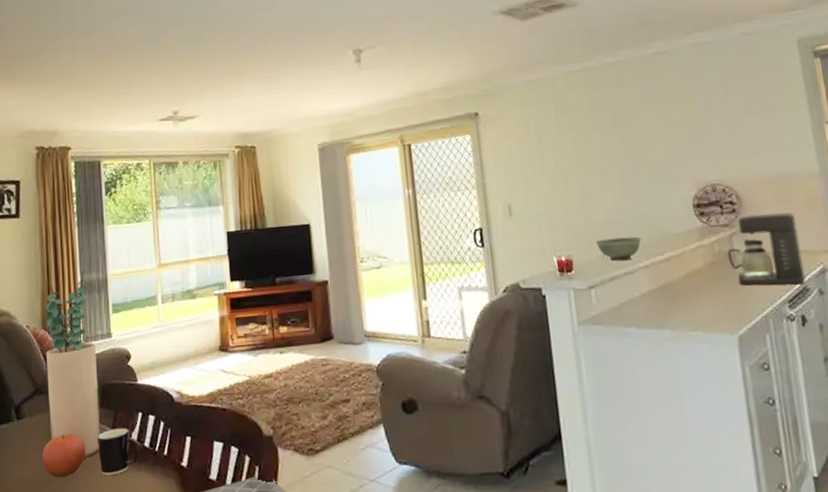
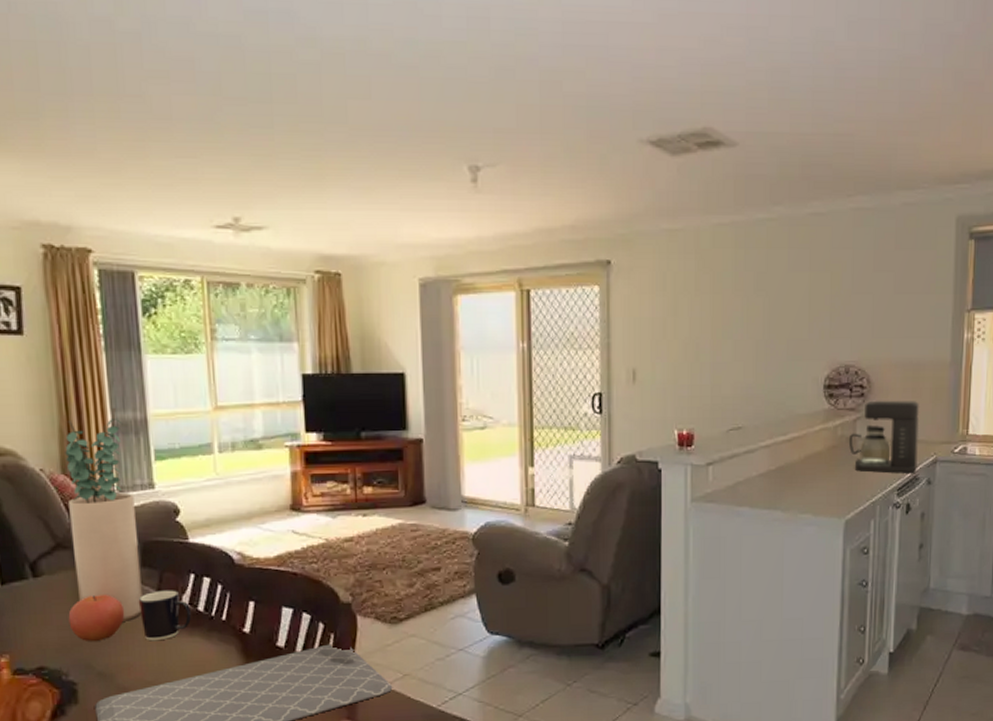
bowl: present [595,236,641,261] -> none [720,414,767,439]

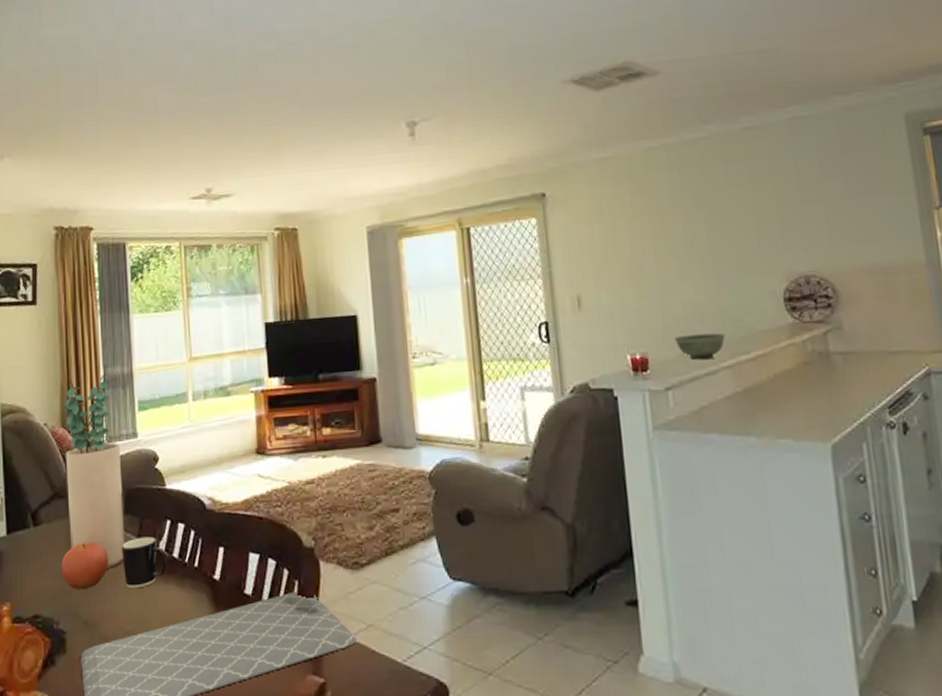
bowl: none [720,414,767,439] -> present [674,333,725,360]
coffee maker: present [848,400,919,473] -> none [821,308,908,389]

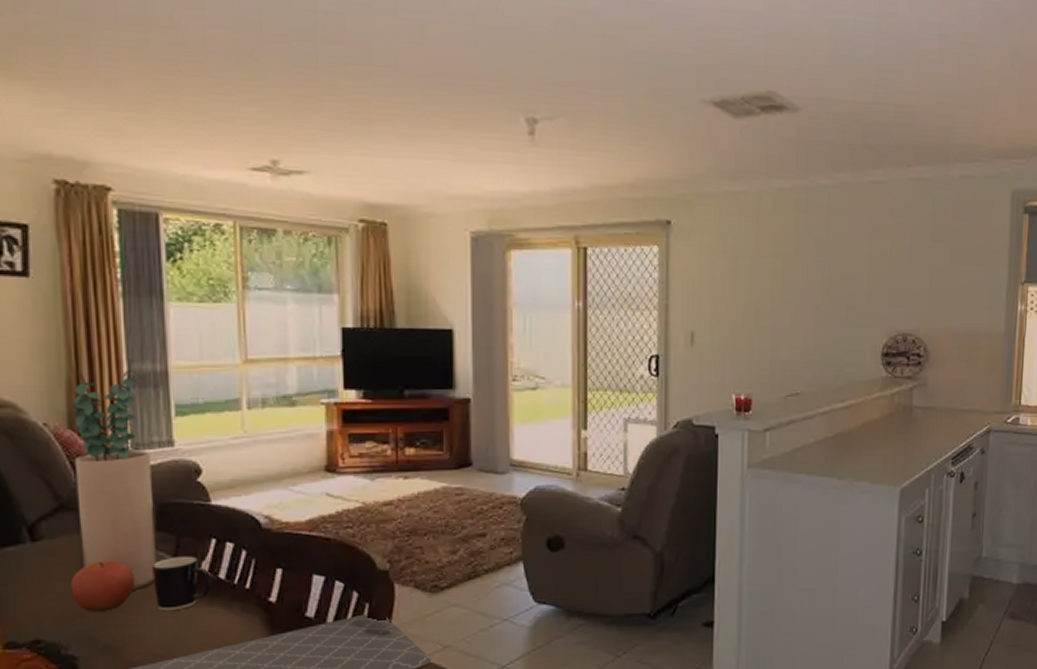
bowl: present [674,333,725,360] -> none [778,380,825,405]

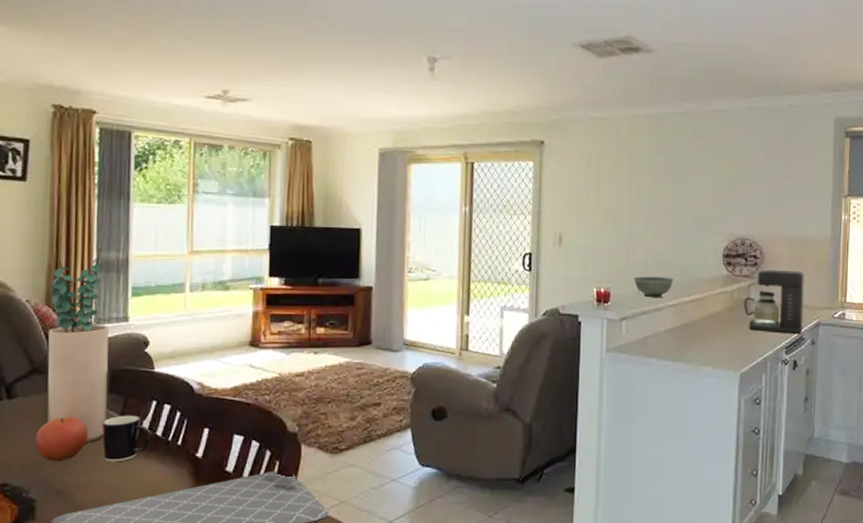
bowl: none [778,380,825,405] -> present [633,276,674,298]
coffee maker: none [905,369,974,442] -> present [743,269,804,334]

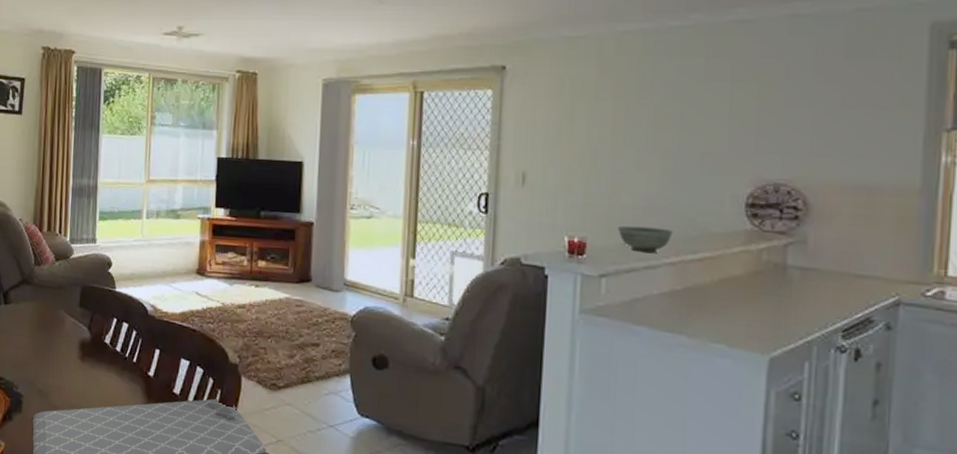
fruit: present [35,416,89,462] -> none [23,325,63,364]
vase: present [47,247,109,443] -> none [32,174,81,351]
mug: present [102,415,149,463] -> none [73,328,110,372]
coffee maker: present [743,269,804,334] -> none [776,225,875,314]

